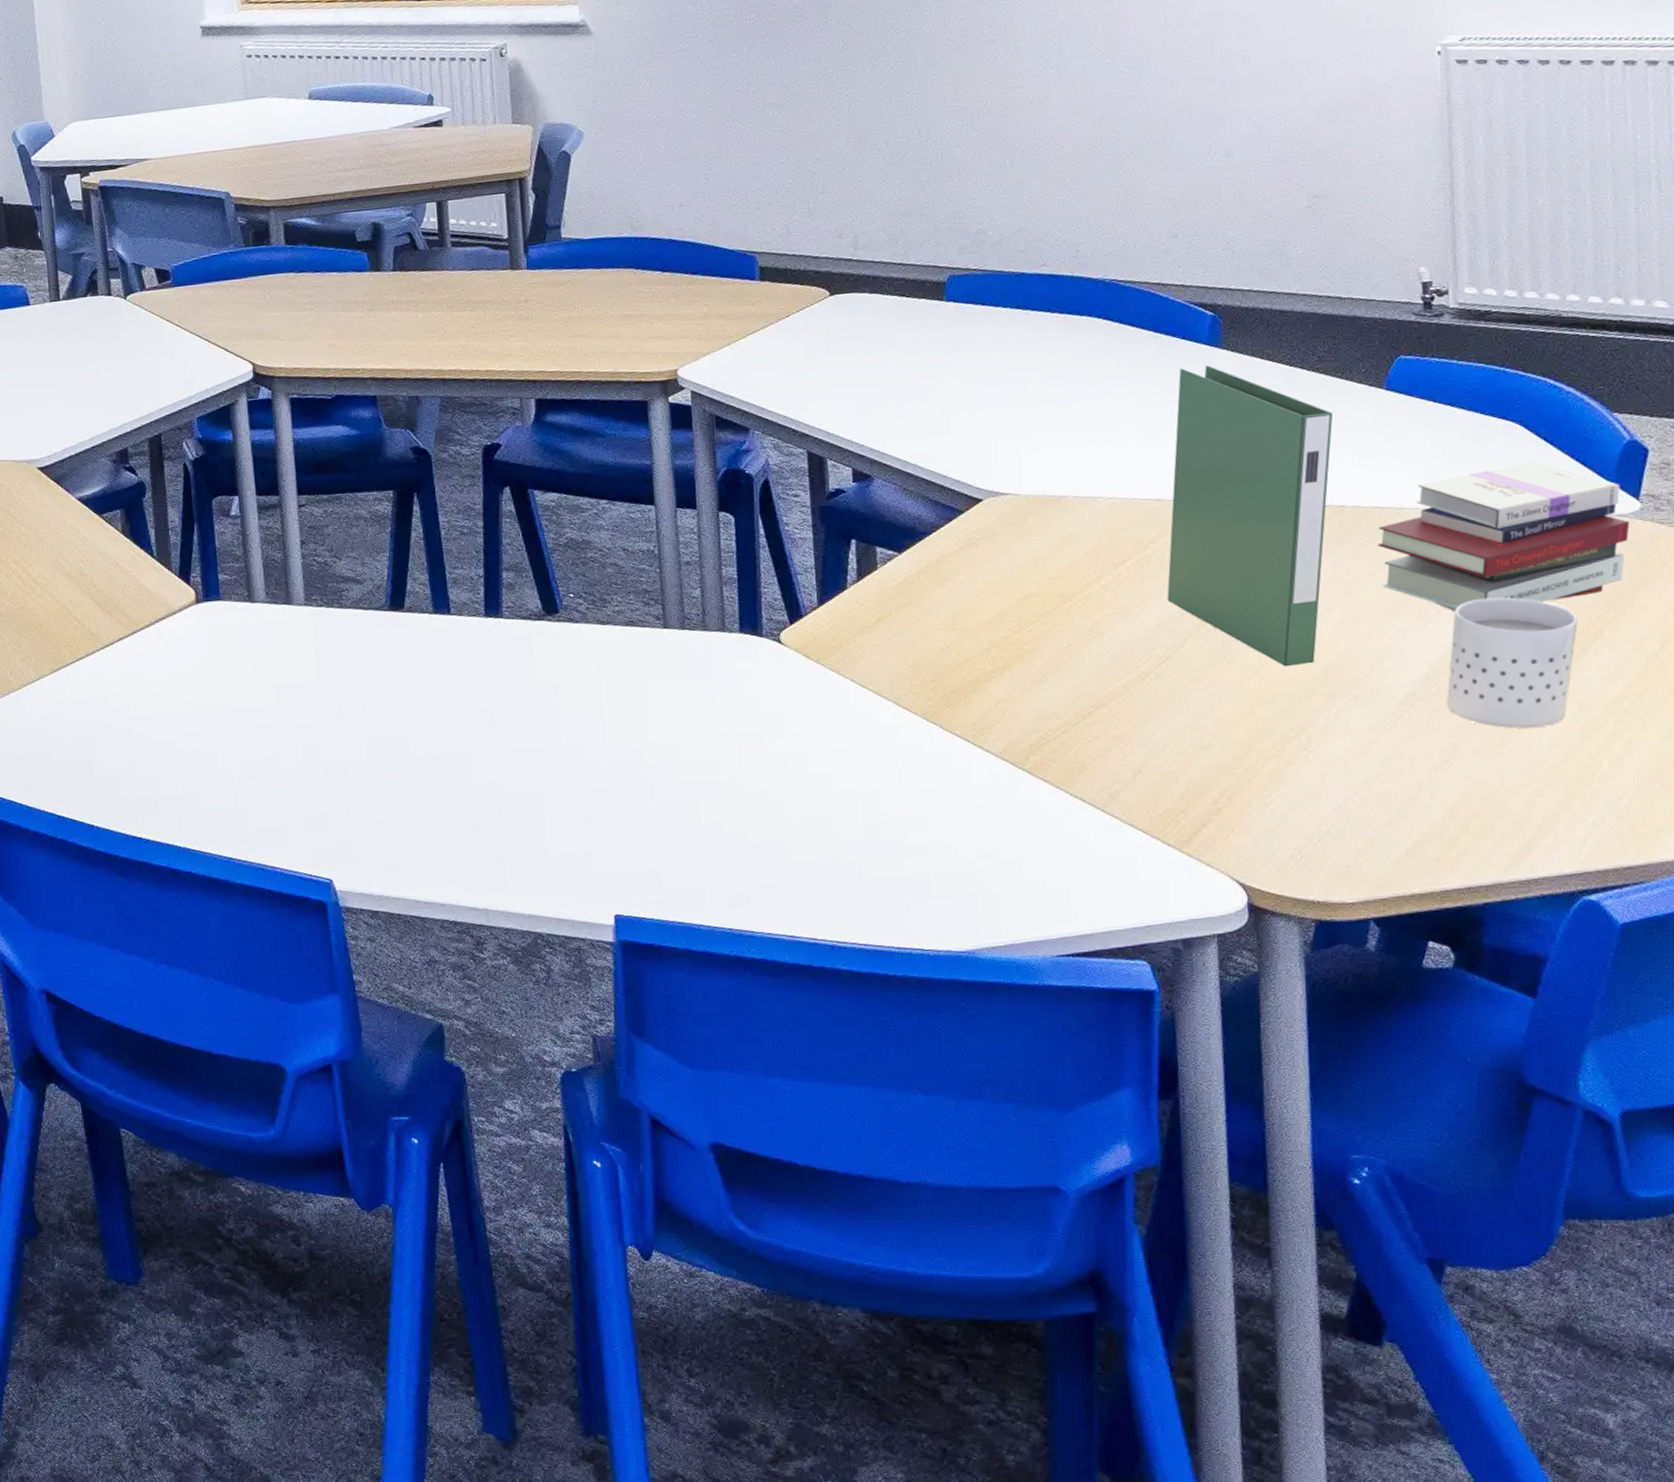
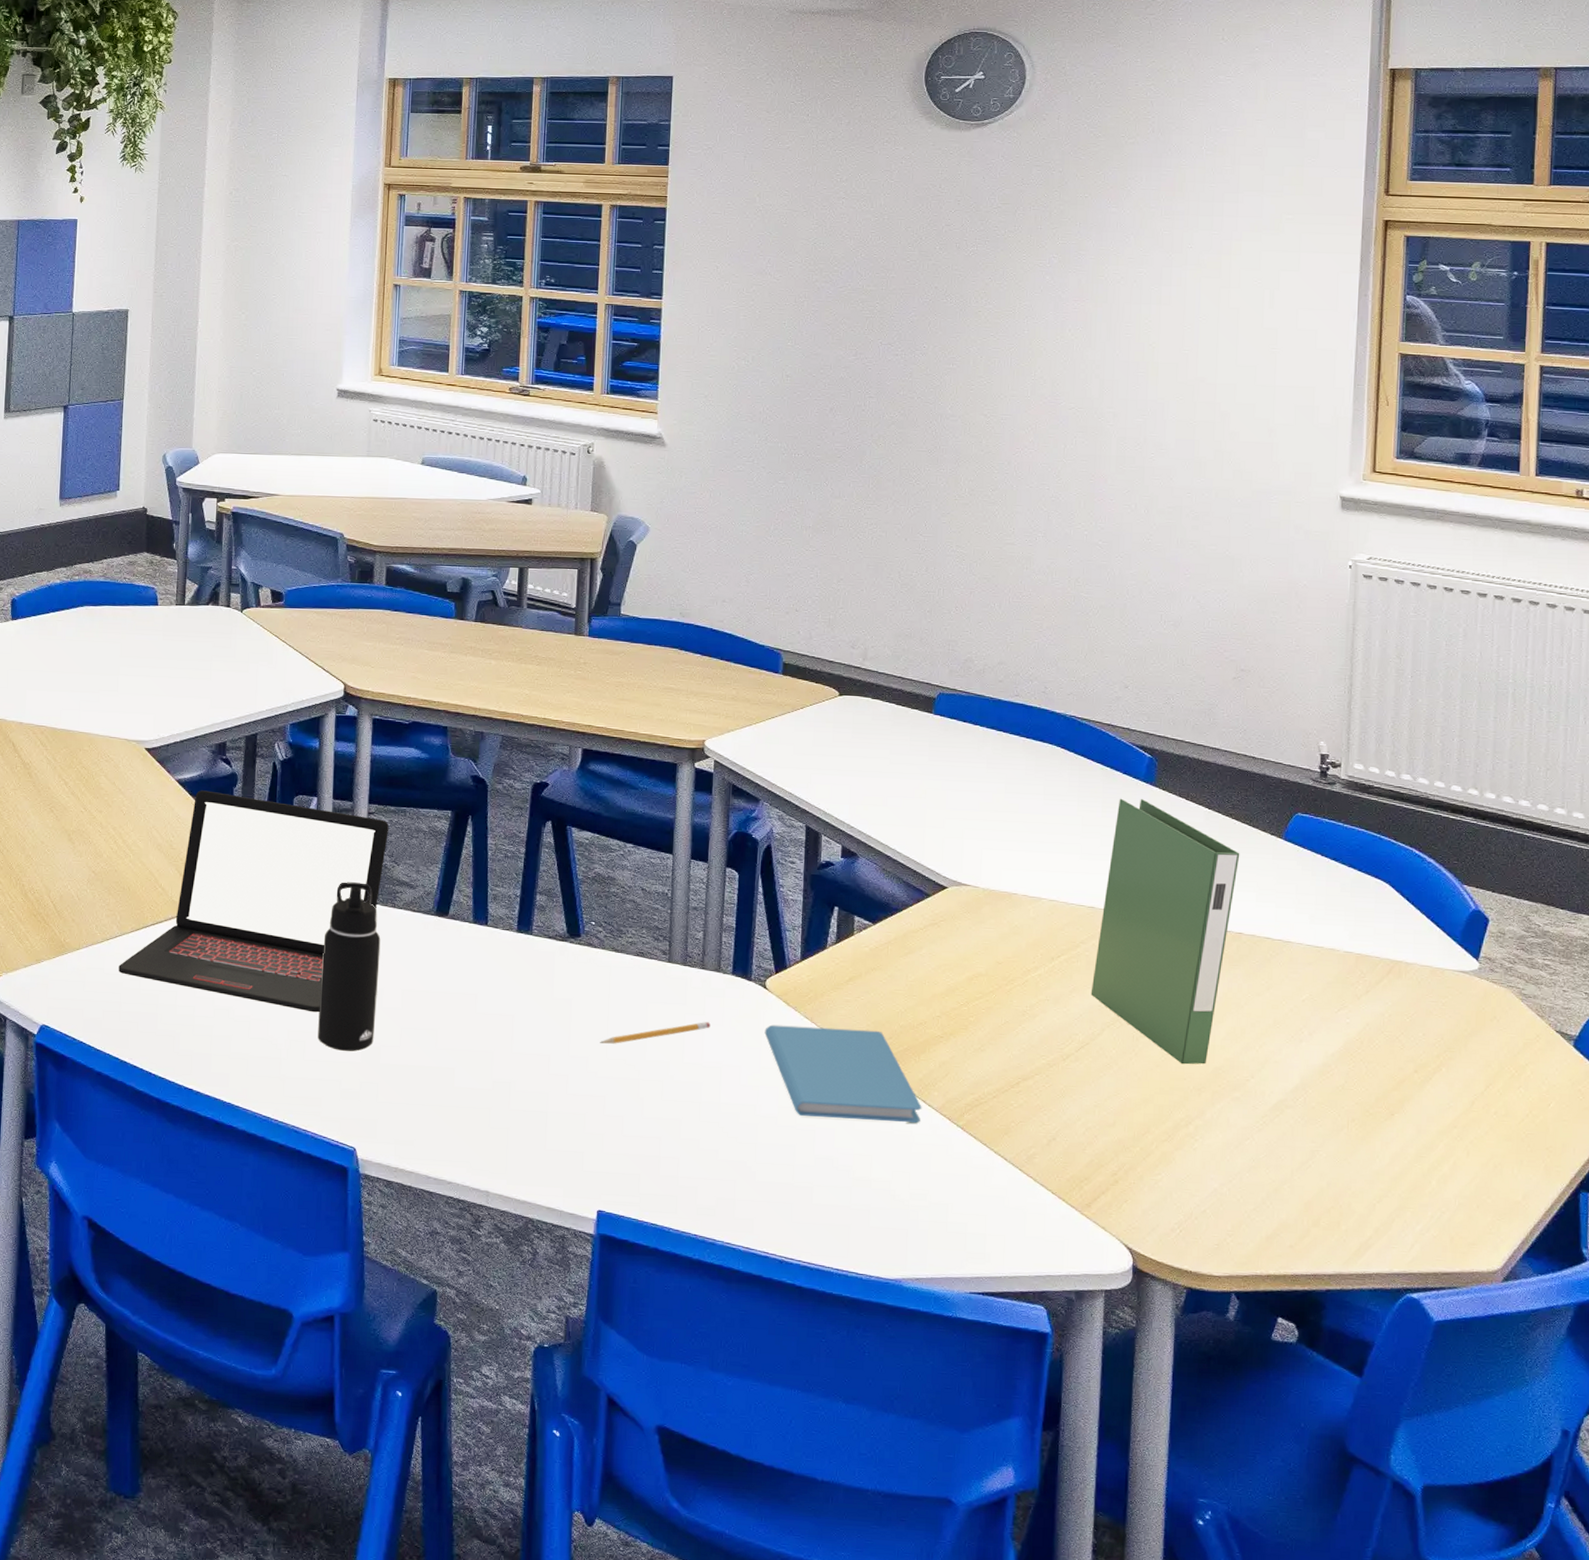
laptop: none [41,505,325,737] -> present [118,790,389,1013]
water bottle: none [266,584,337,775] -> present [317,882,381,1052]
pencil: none [595,689,721,729] -> present [600,1022,711,1044]
book: none [784,674,979,781] -> present [764,1024,922,1123]
books: present [1377,460,1630,612] -> none [1265,916,1470,1037]
mug: present [1447,597,1578,729] -> none [1311,1027,1422,1143]

